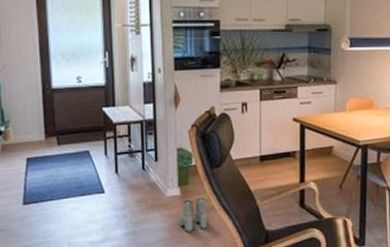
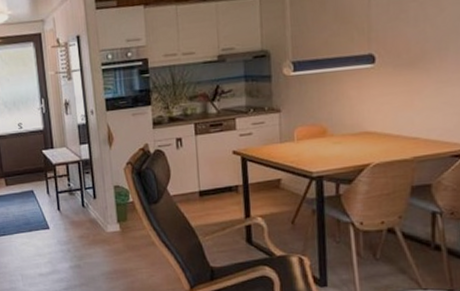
boots: present [178,197,208,232] -> none [119,233,149,267]

